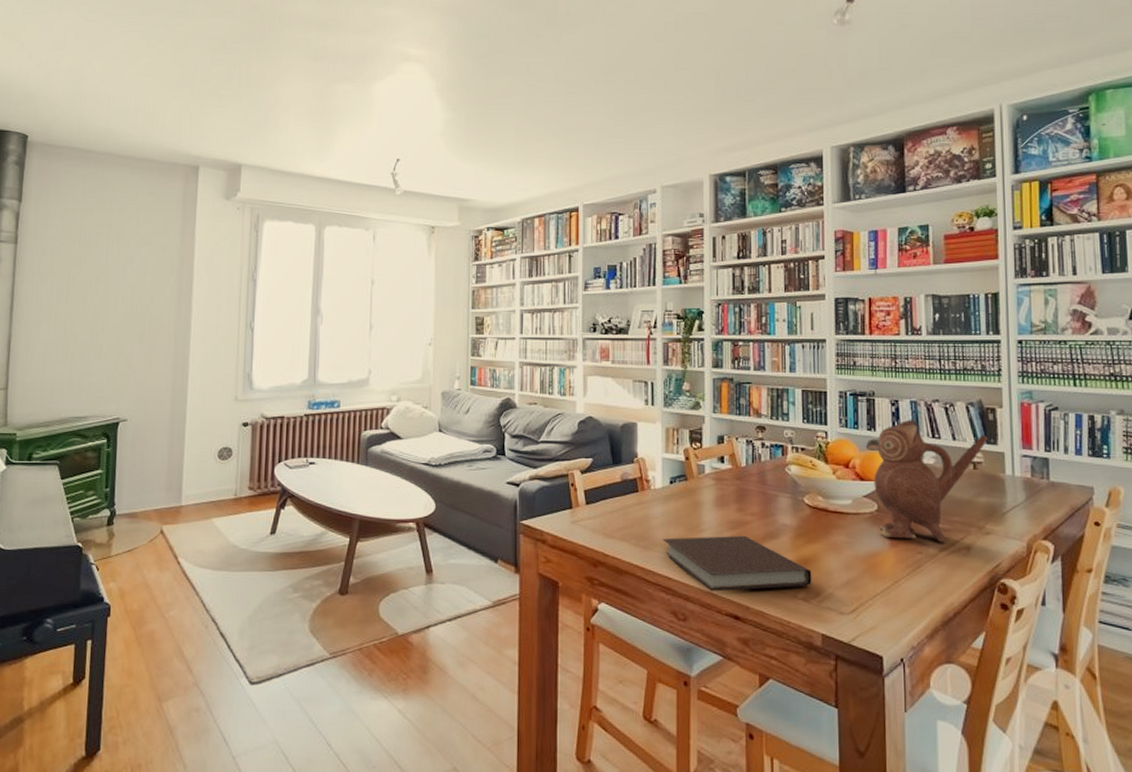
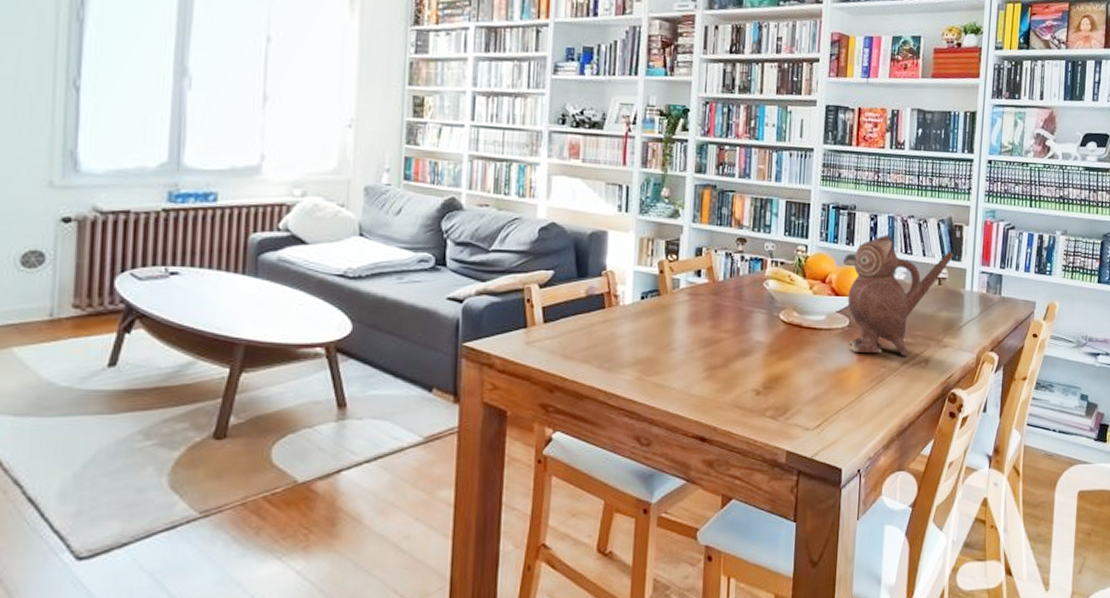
notebook: present [662,535,812,592] -> none [629,353,782,413]

